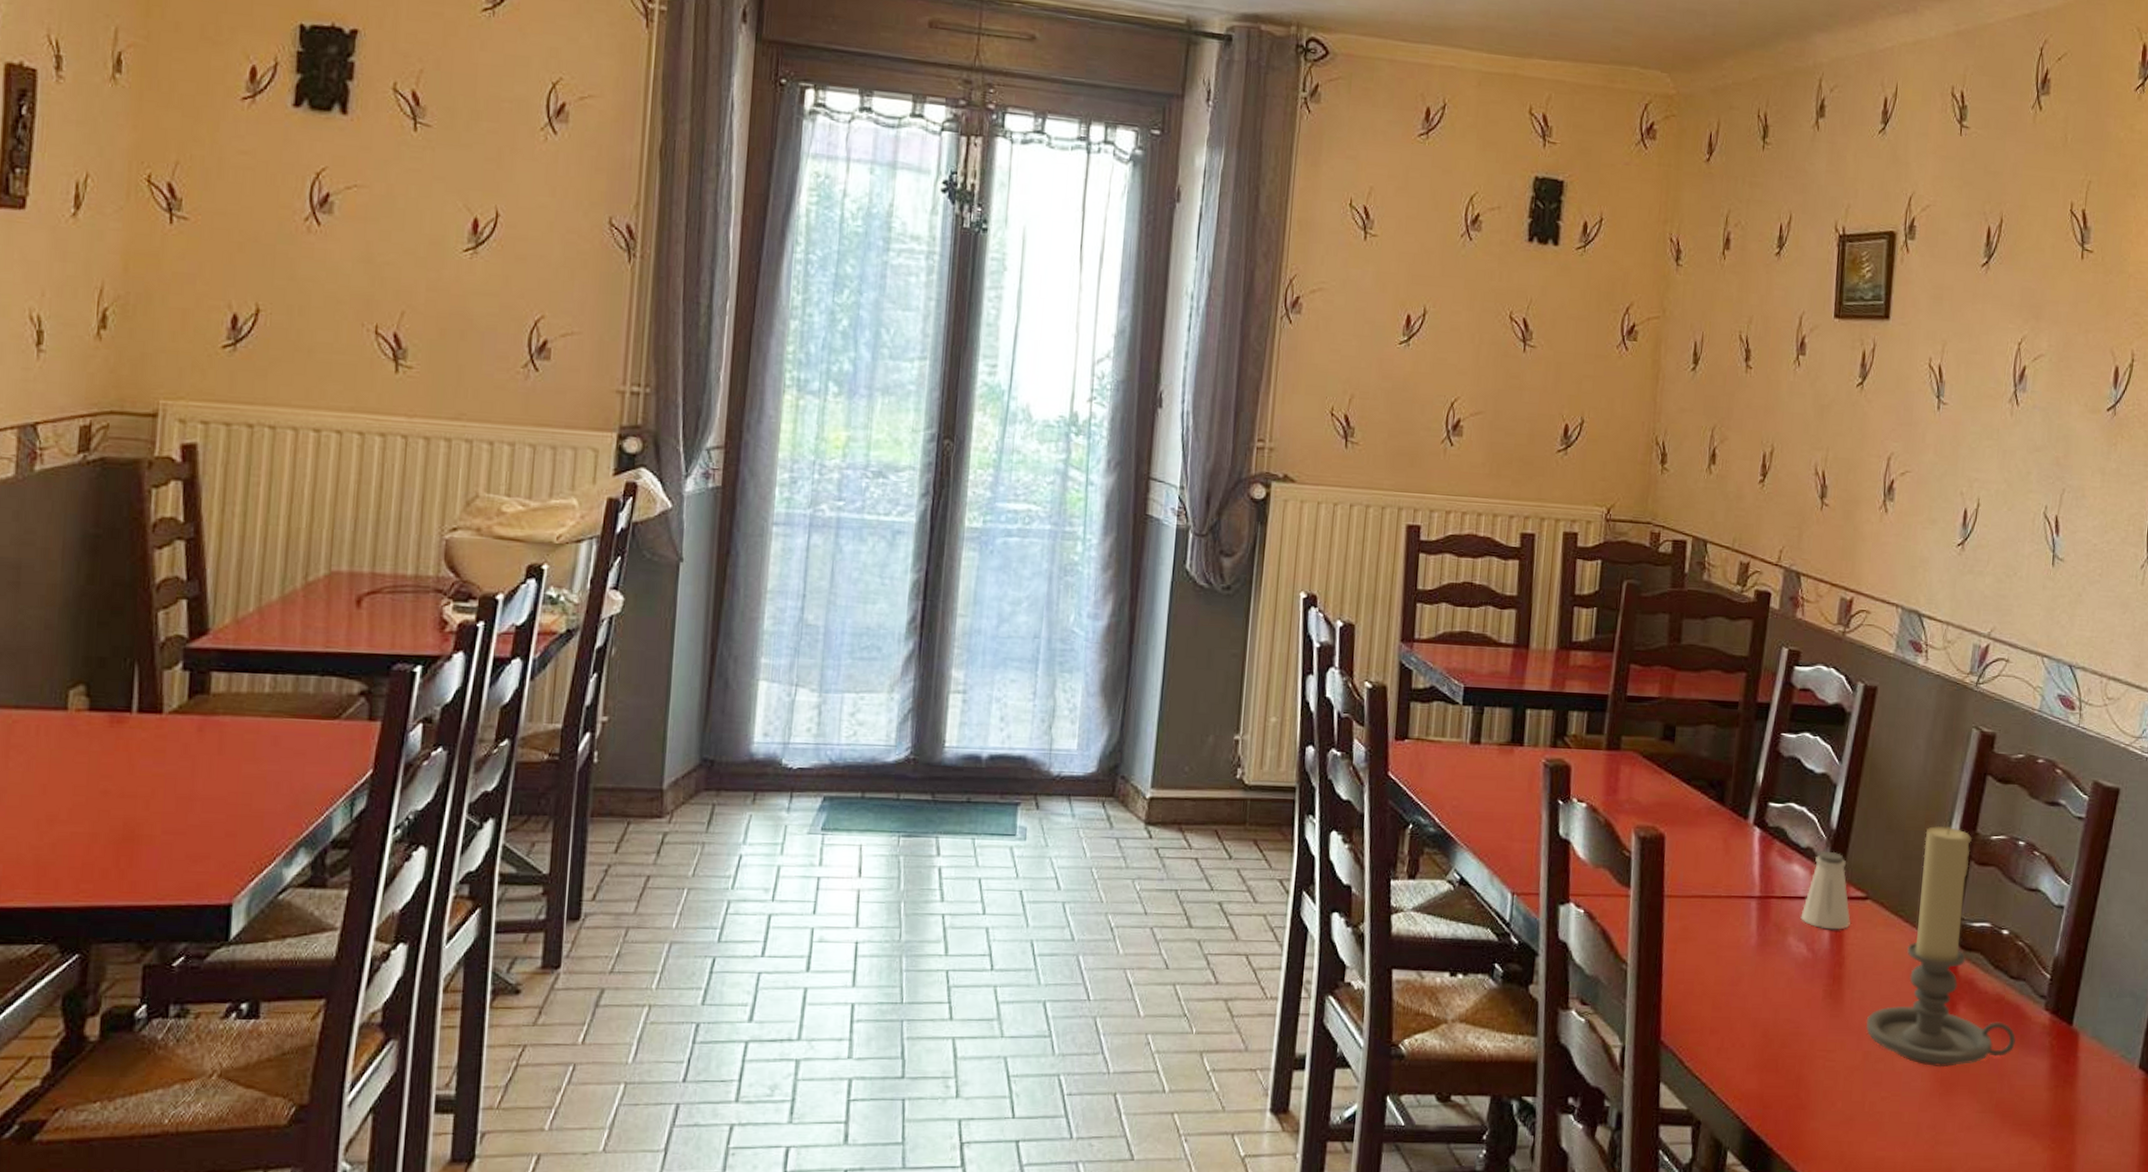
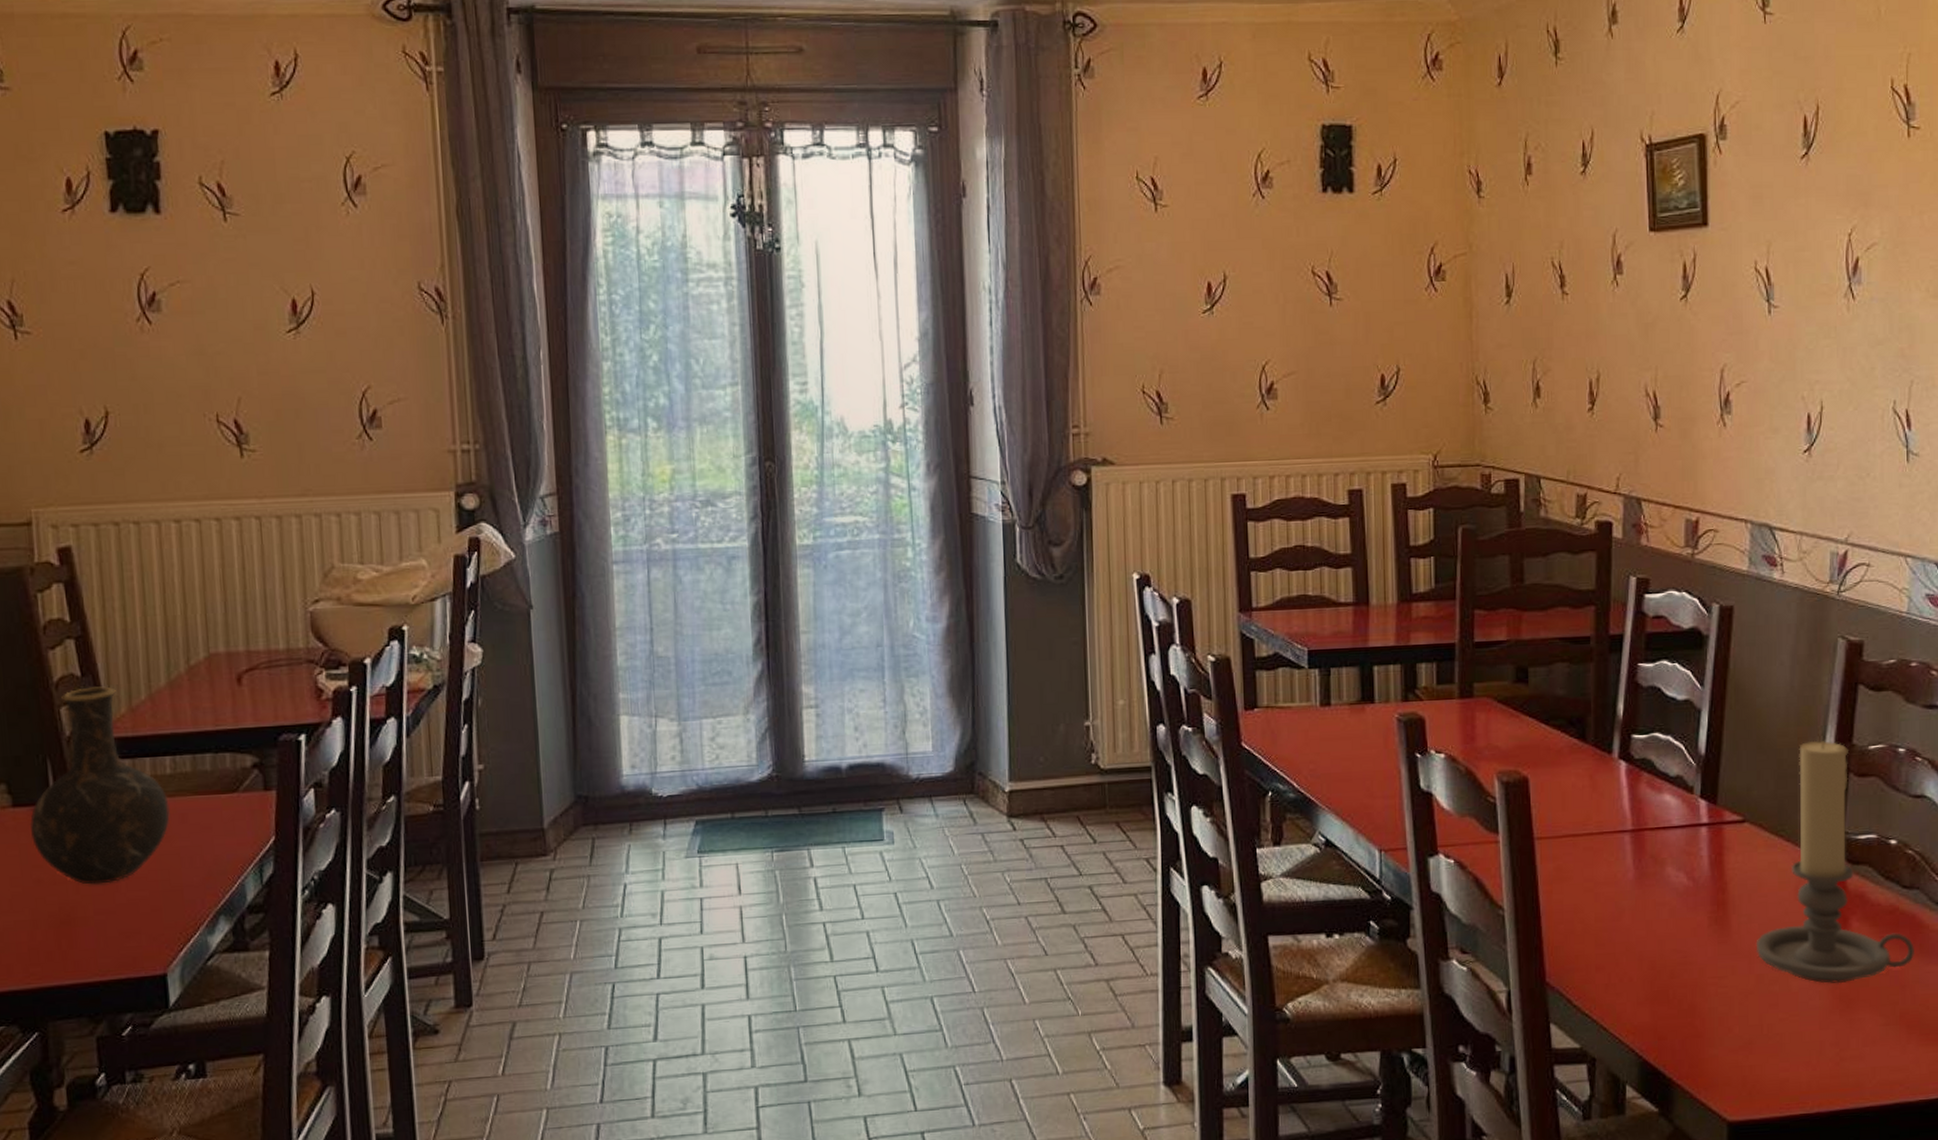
vase: none [104,593,262,802] -> present [29,686,170,885]
saltshaker: present [1800,851,1851,930] -> none [1677,777,1729,857]

